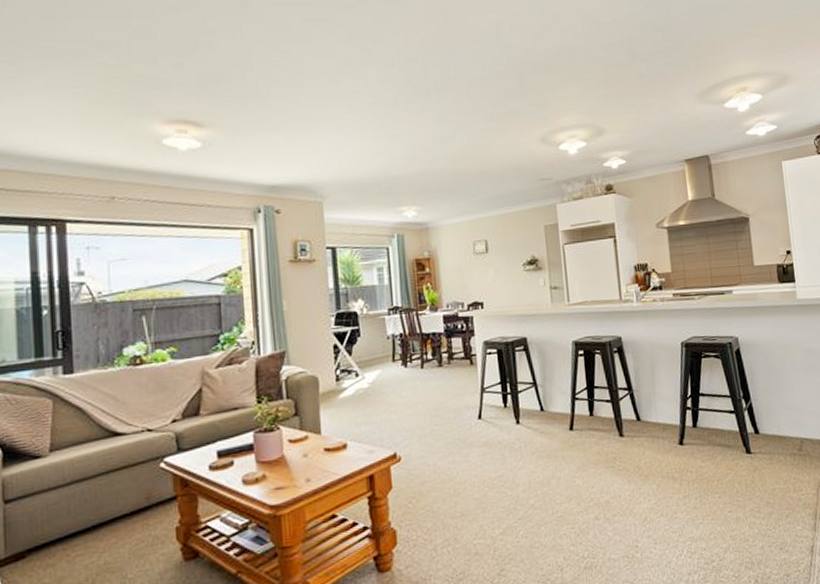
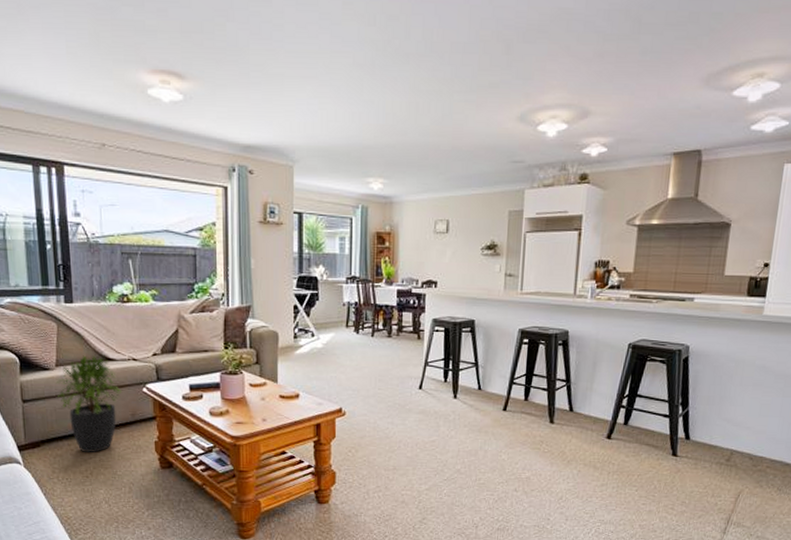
potted plant: none [49,432,135,556] -> present [56,355,123,452]

